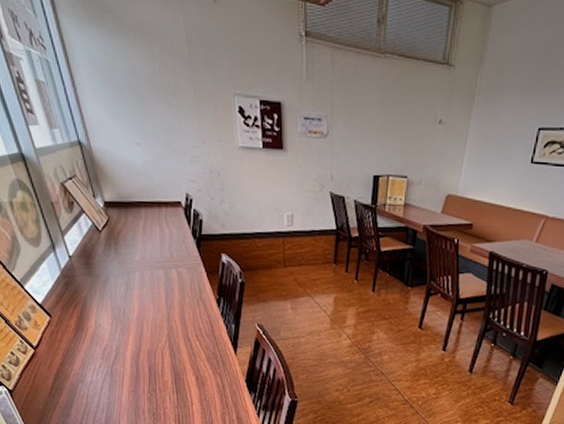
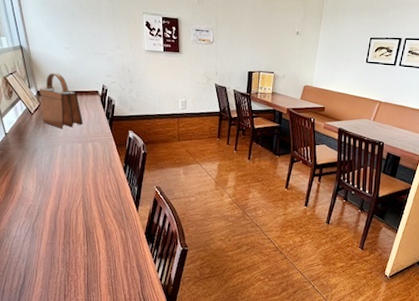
handbag: none [107,177,163,250] -> present [40,73,83,128]

